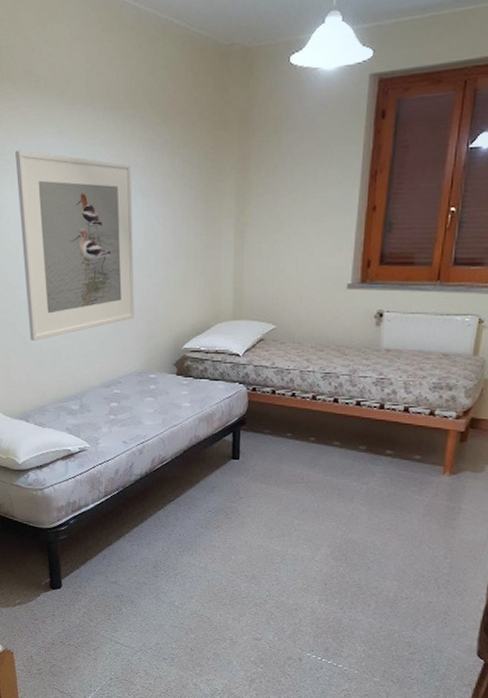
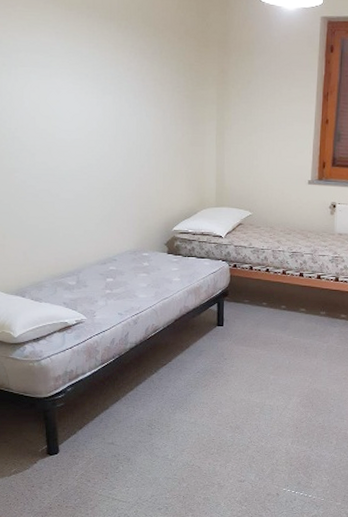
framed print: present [15,150,135,341] -> none [11,45,129,221]

